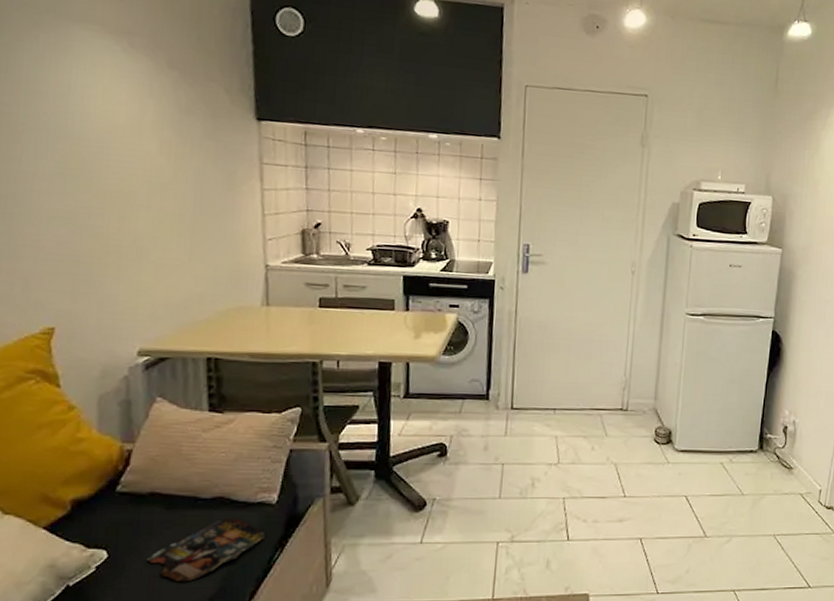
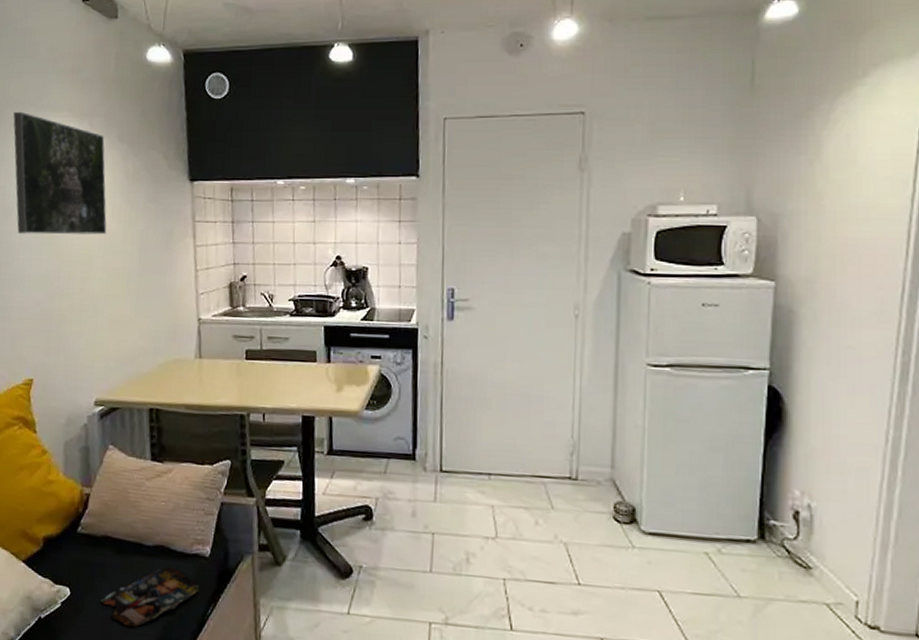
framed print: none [21,16,153,170] -> present [13,111,107,235]

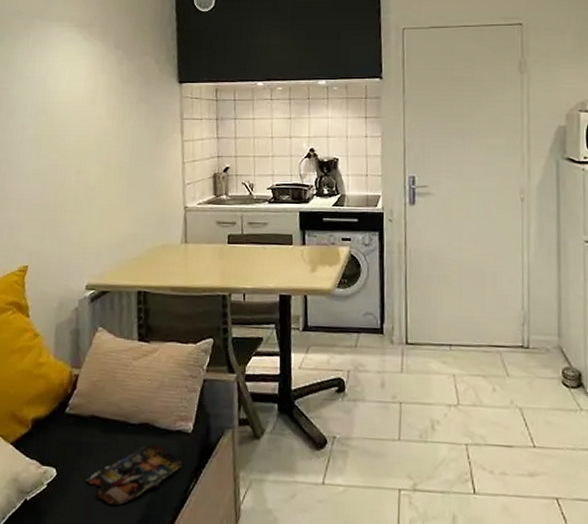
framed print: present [13,111,107,235] -> none [18,22,102,132]

